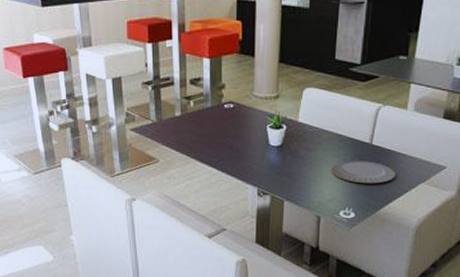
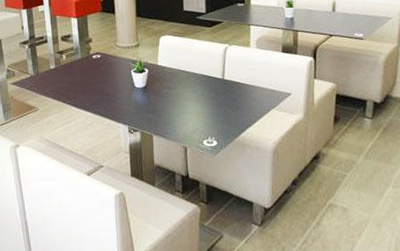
plate: present [331,161,396,184] -> none [191,94,248,114]

